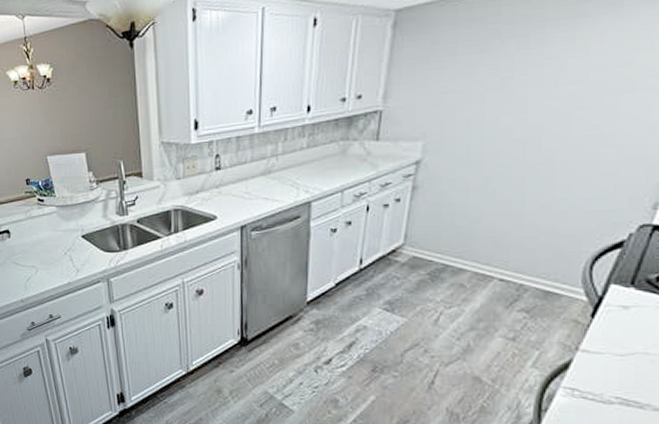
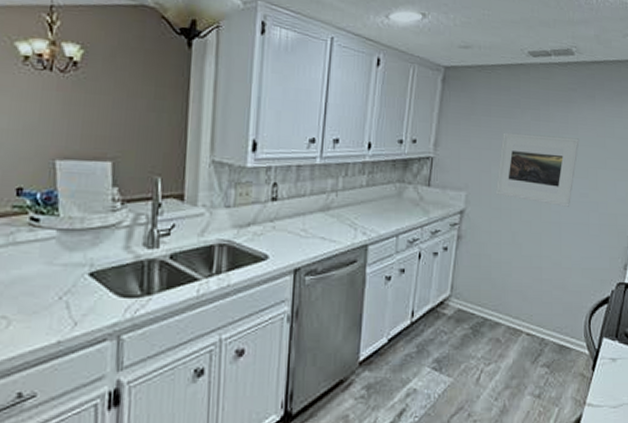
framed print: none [461,60,592,145] -> present [495,132,580,207]

